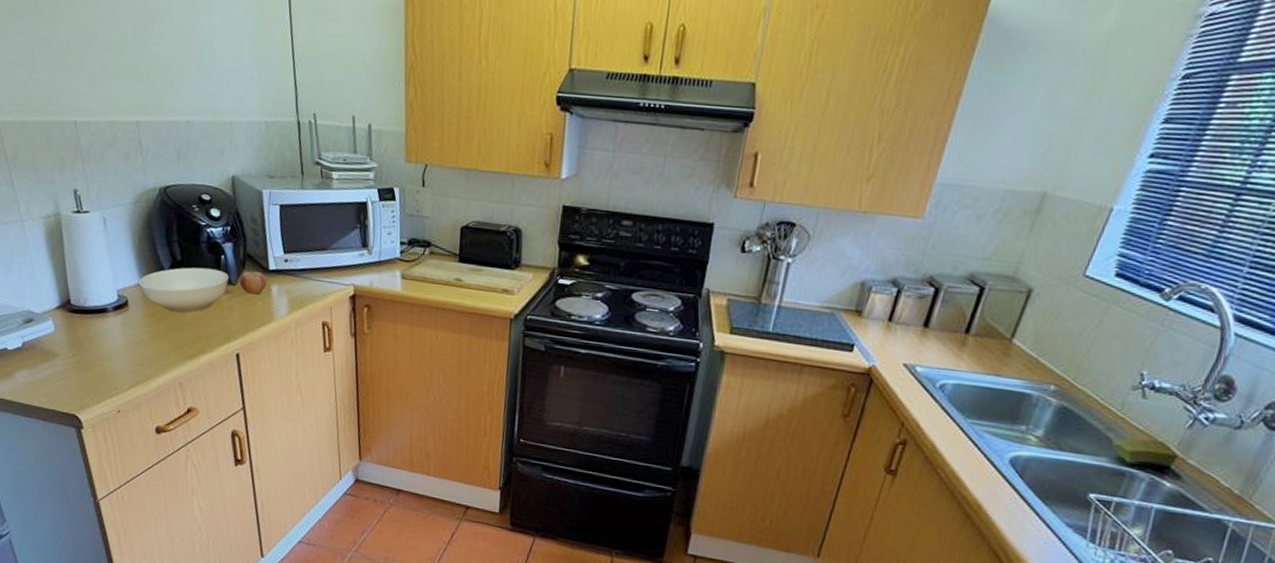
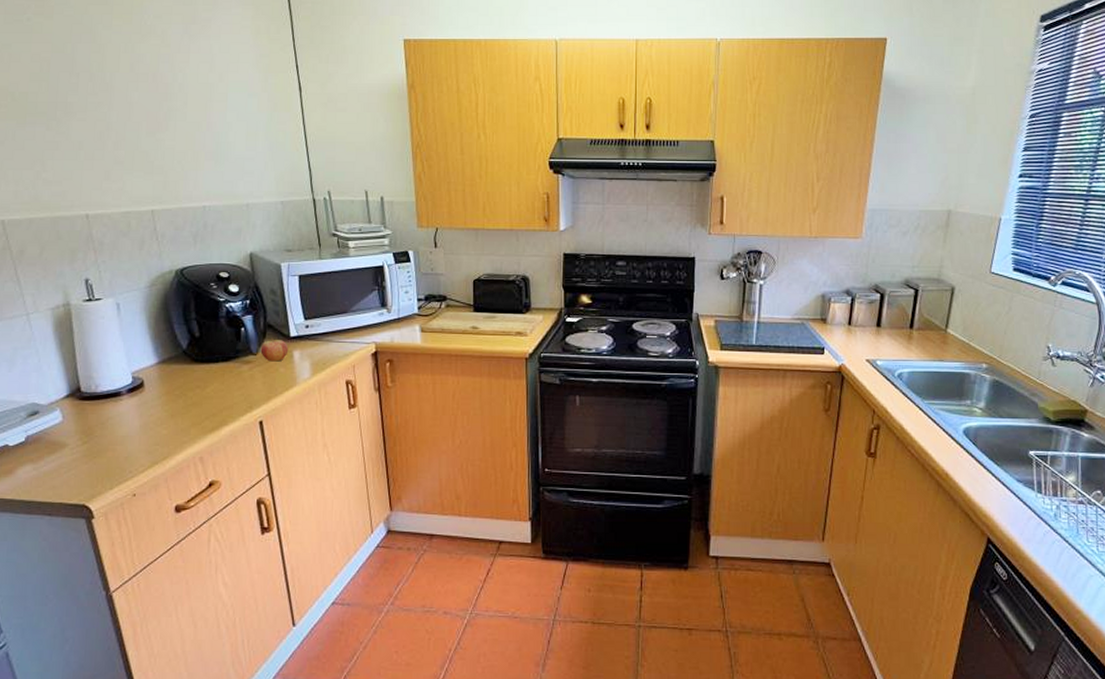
bowl: present [138,267,230,313] -> none [154,341,250,387]

